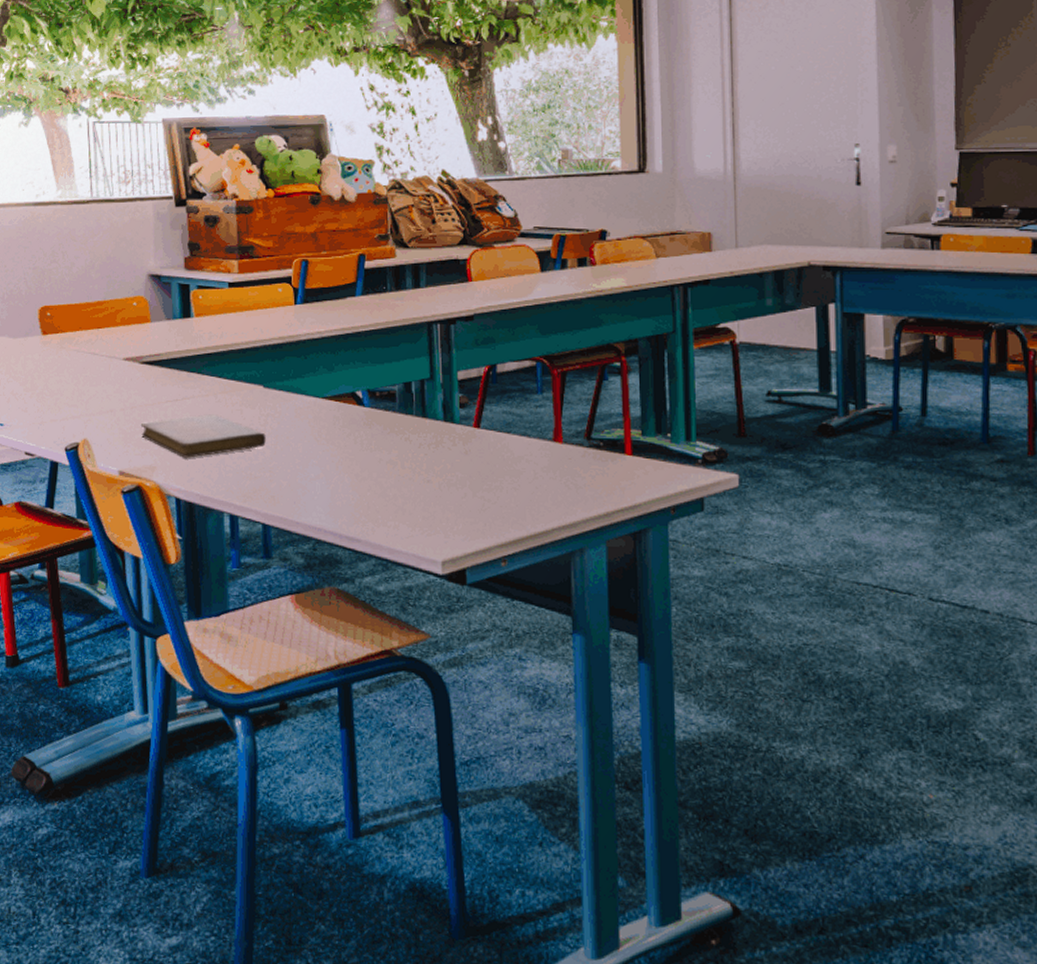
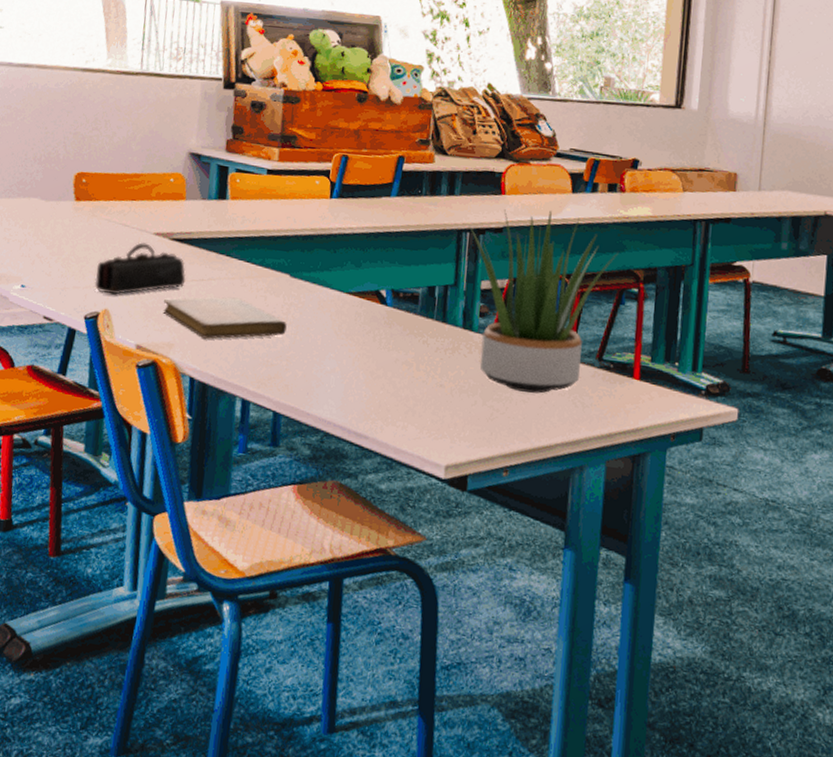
pencil case: none [71,369,160,424] -> present [94,242,186,295]
potted plant: none [438,292,596,479] -> present [469,209,619,394]

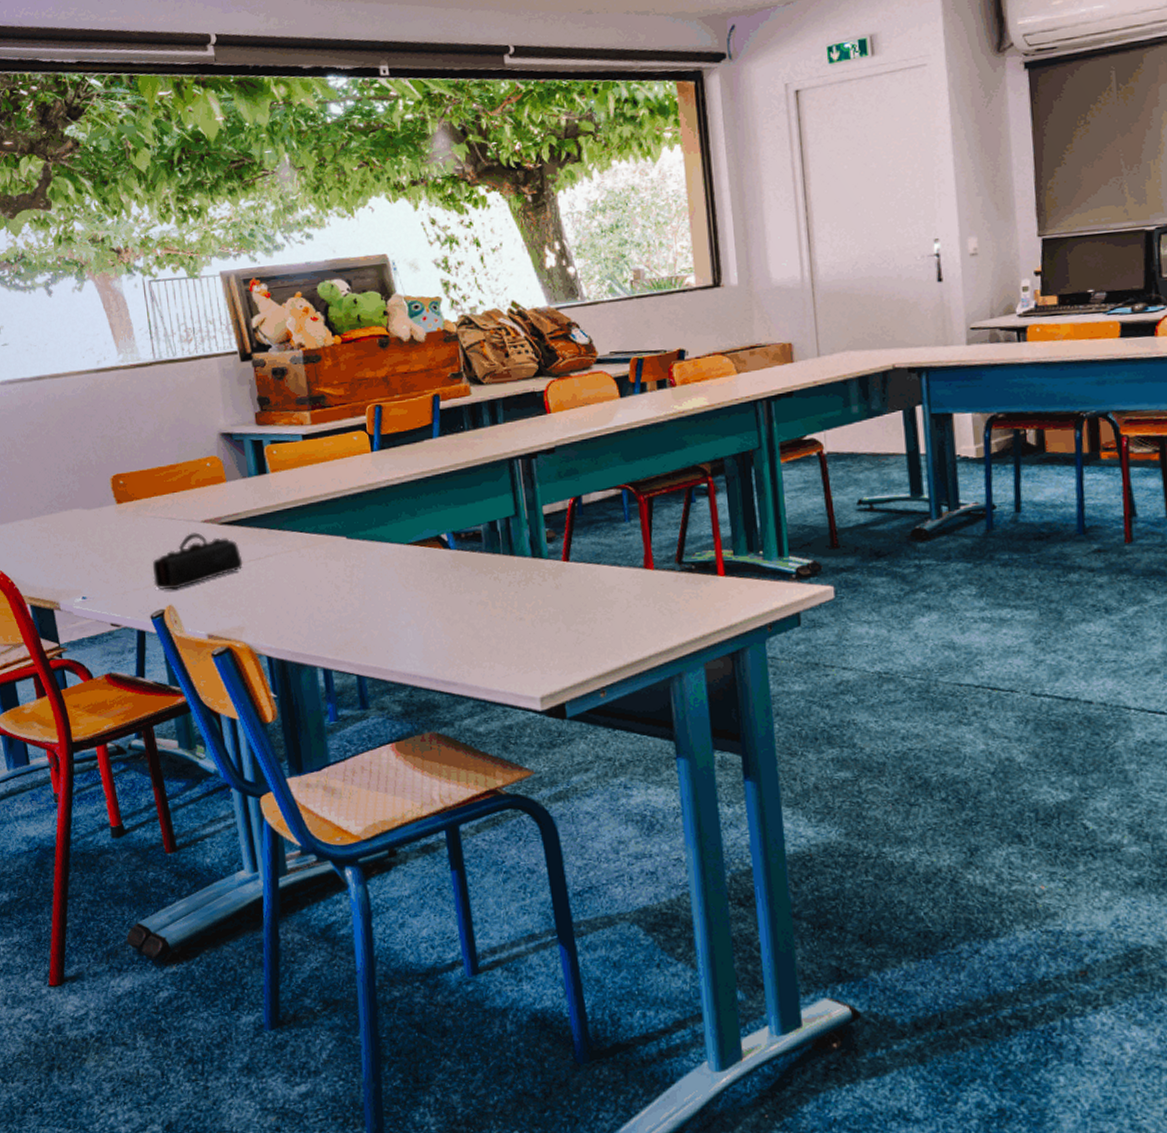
notebook: present [163,297,287,339] -> none [225,569,354,616]
potted plant: present [469,209,619,394] -> none [519,420,680,610]

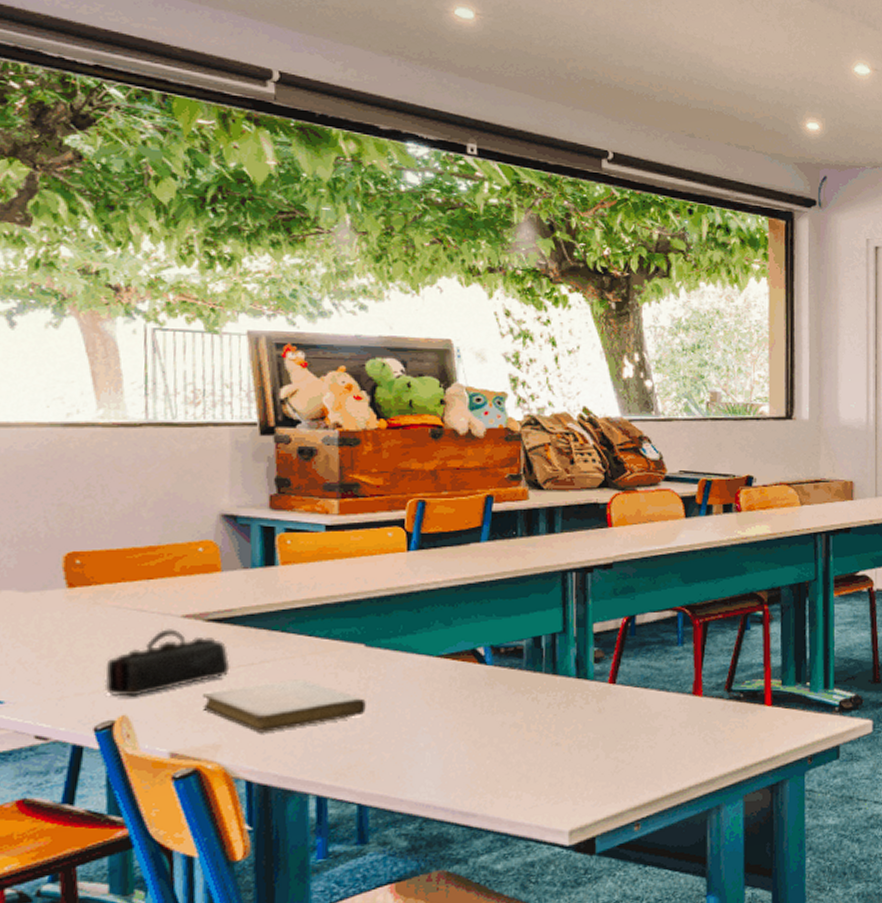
notebook: none [225,569,354,616] -> present [202,679,366,733]

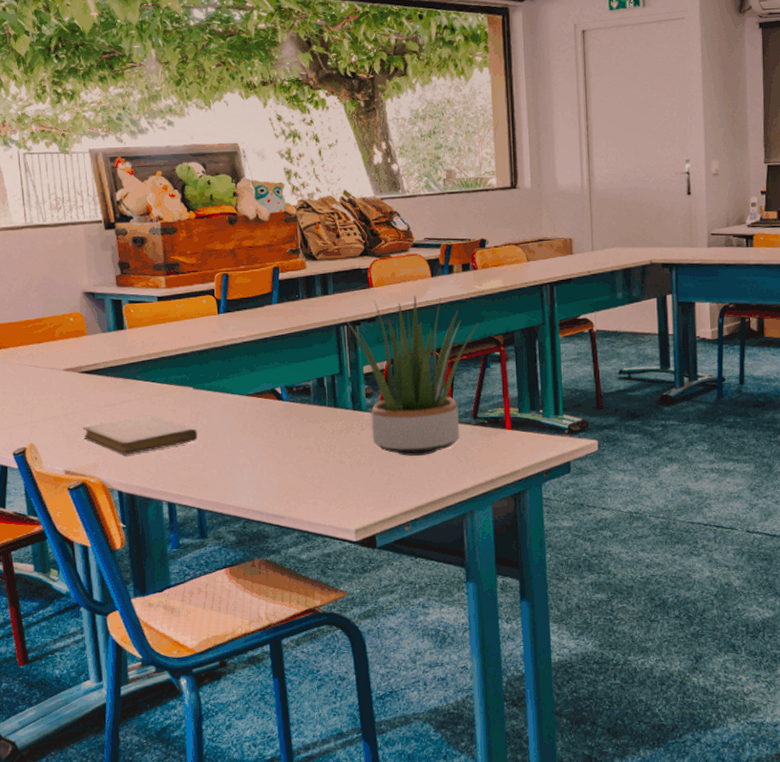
pencil case: present [104,629,230,697] -> none [16,379,100,430]
potted plant: none [574,539,740,737] -> present [345,295,479,456]

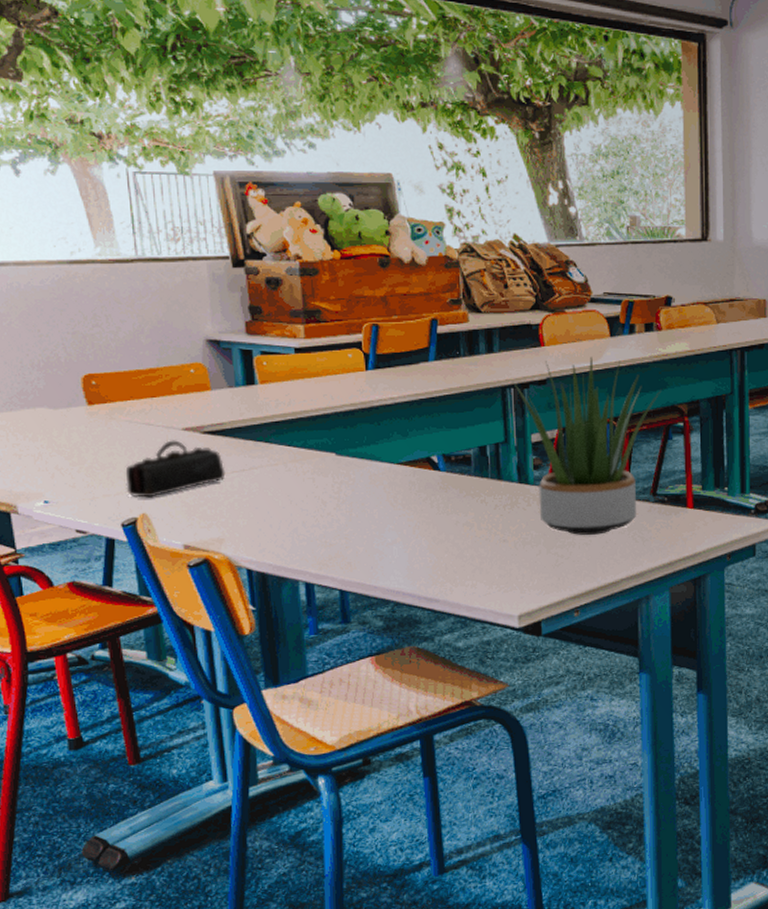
pencil case: none [16,379,100,430] -> present [125,440,226,498]
notebook: present [82,415,197,455] -> none [205,483,340,529]

